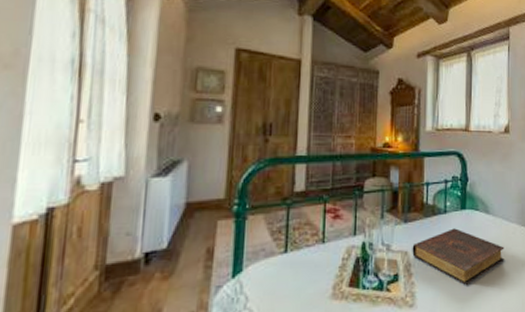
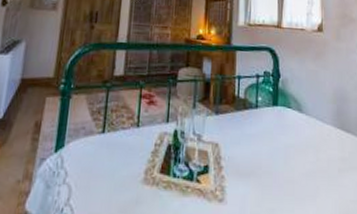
book: present [412,228,504,285] -> none [222,124,319,185]

